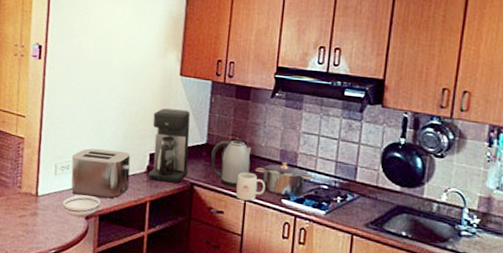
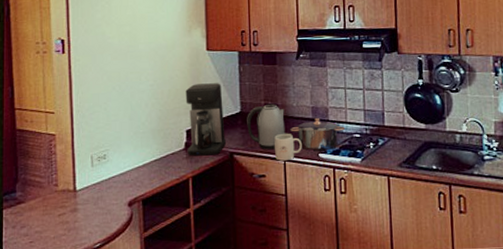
bowl: present [62,195,100,218] -> none [103,182,142,206]
toaster: present [71,148,131,199] -> none [107,132,169,183]

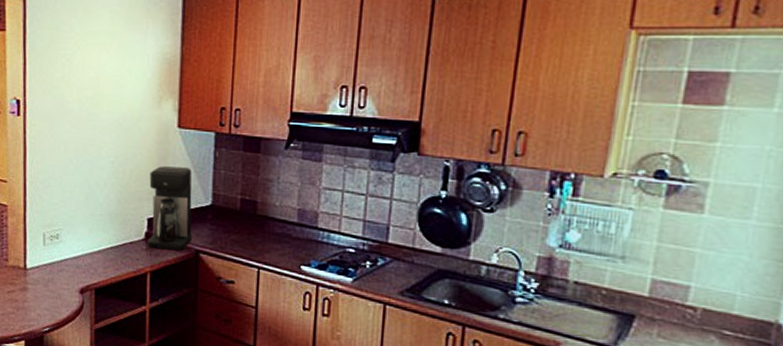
kettle: present [247,103,285,150] -> none [218,199,264,254]
mug: present [273,133,302,161] -> none [247,235,282,269]
cooking pot: present [290,117,346,151] -> none [269,222,338,263]

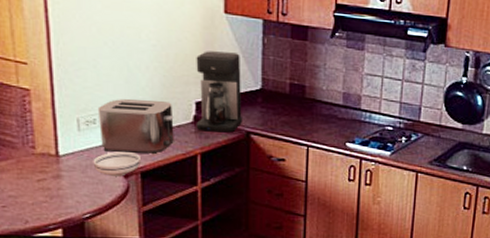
bowl: none [54,267,95,292] -> present [93,152,140,176]
toaster: none [60,214,127,270] -> present [97,98,174,154]

